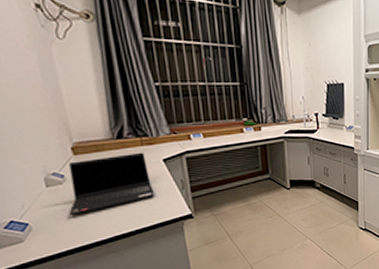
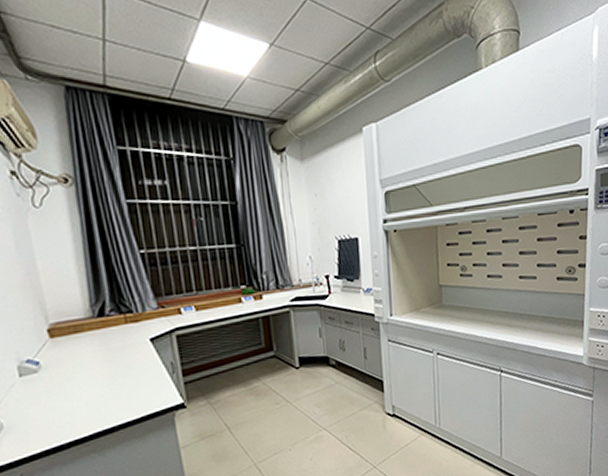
laptop computer: present [69,152,156,216] -> none [44,331,142,410]

